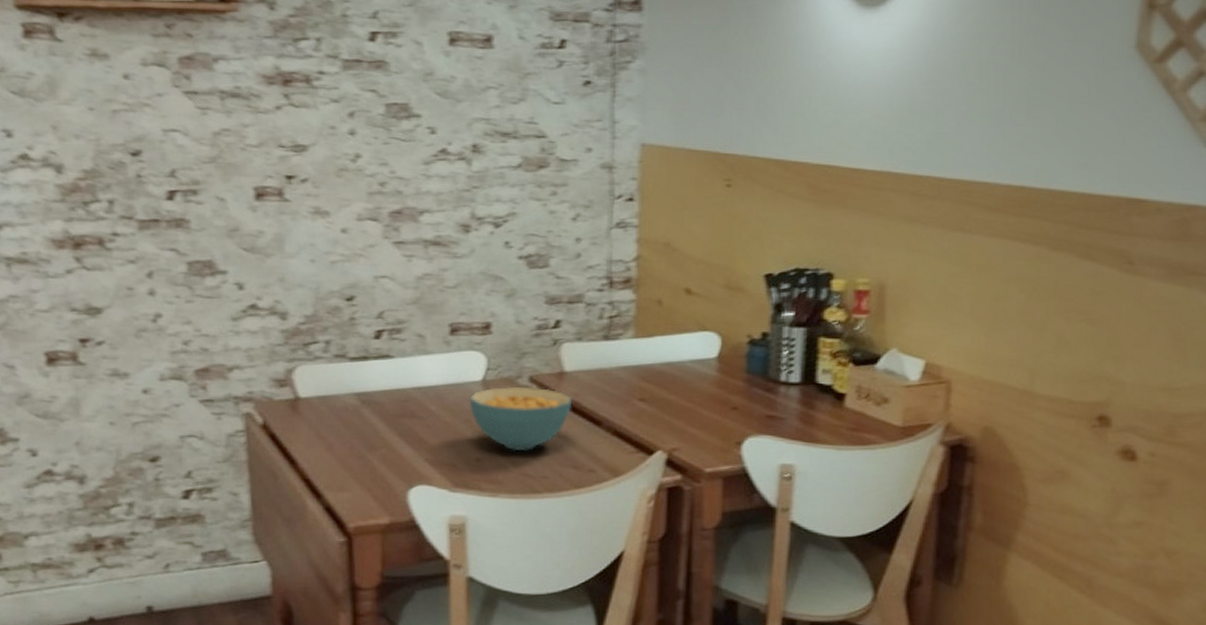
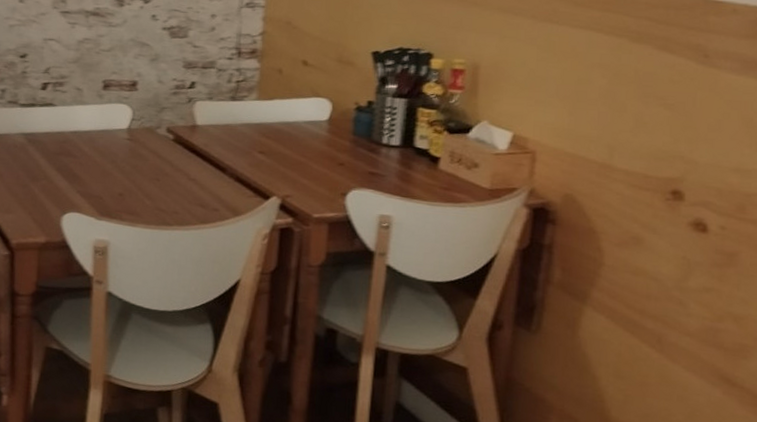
cereal bowl: present [469,386,573,452] -> none [115,135,202,189]

